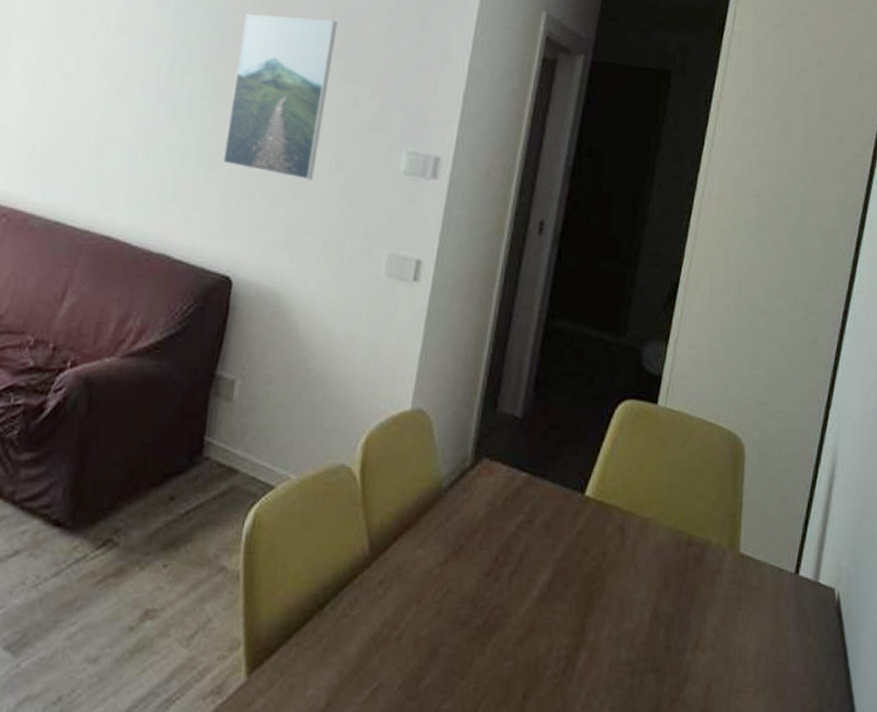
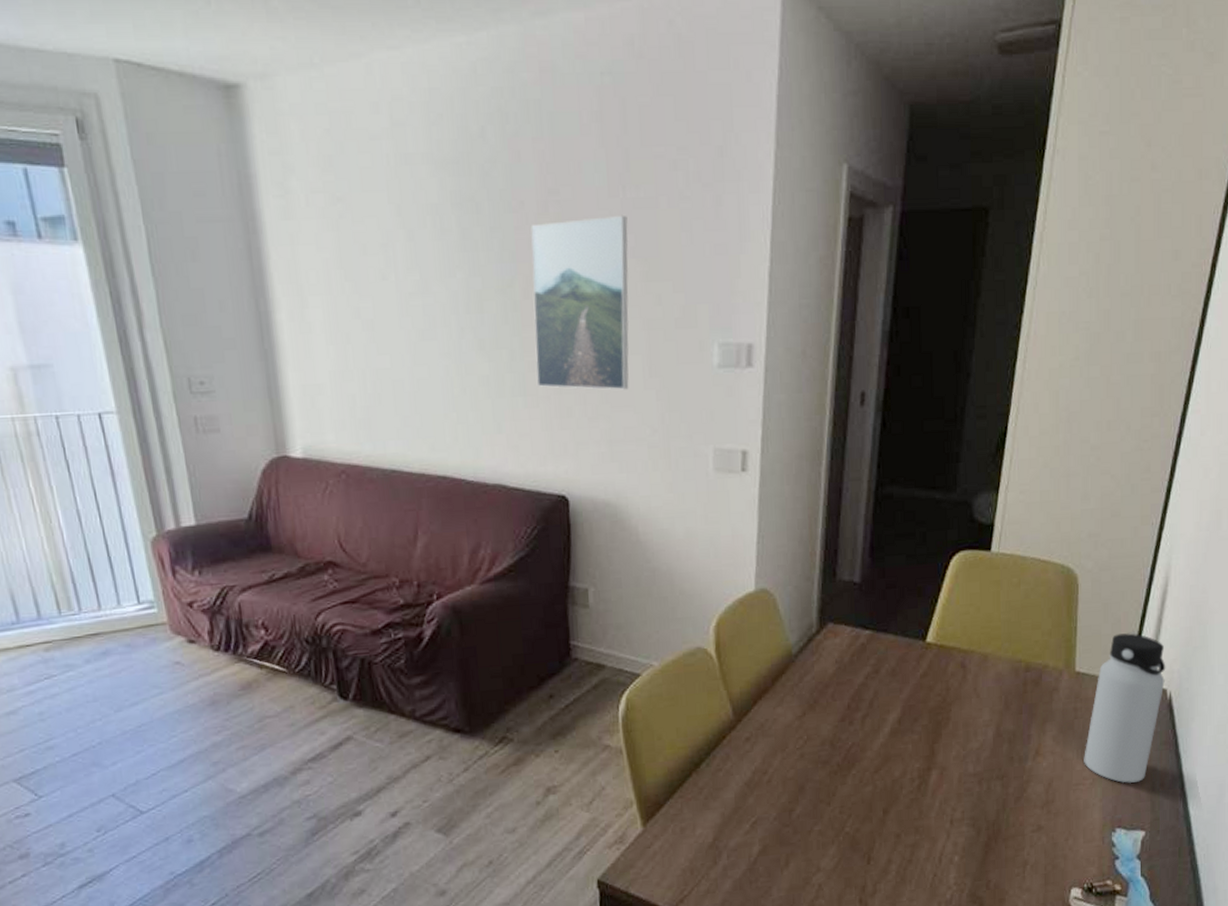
water bottle: none [746,517,834,698] -> present [1084,633,1166,783]

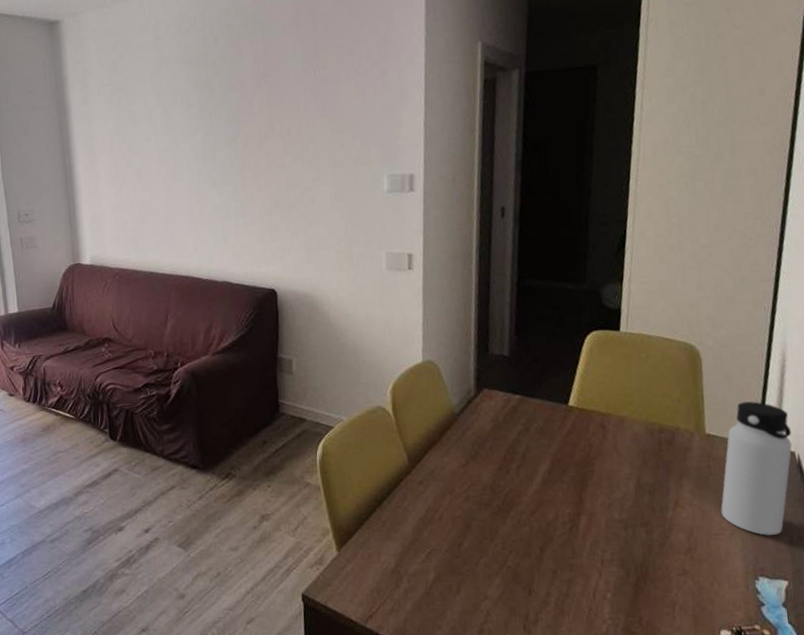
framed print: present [530,215,629,390] -> none [248,88,321,211]

